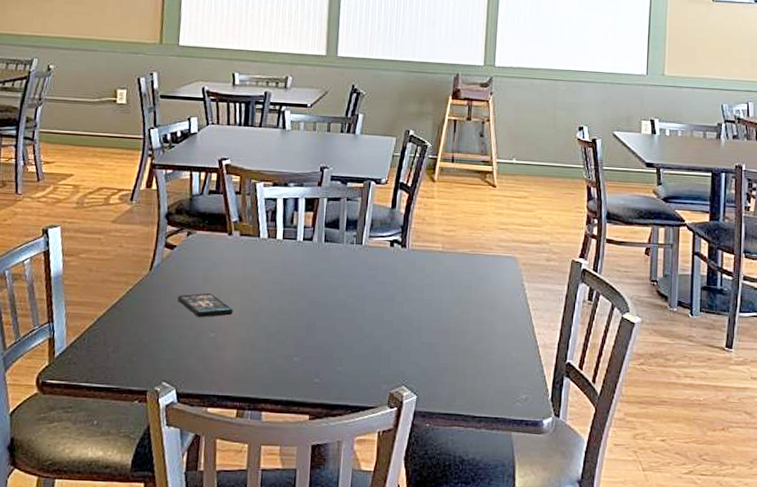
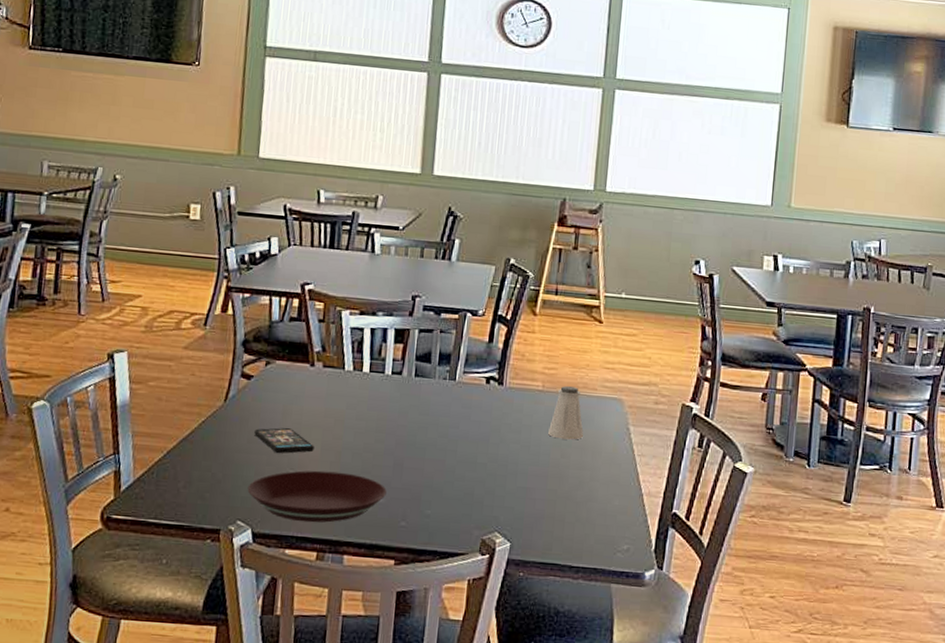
plate: none [171,332,301,382] -> present [247,470,387,523]
saltshaker: none [449,247,482,297] -> present [548,386,584,440]

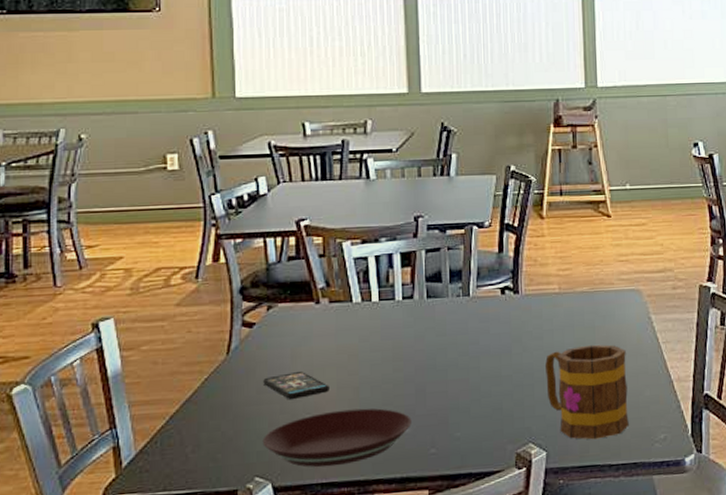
mug: none [518,446,600,539] -> present [544,344,629,440]
saltshaker: present [548,386,584,440] -> none [571,284,607,339]

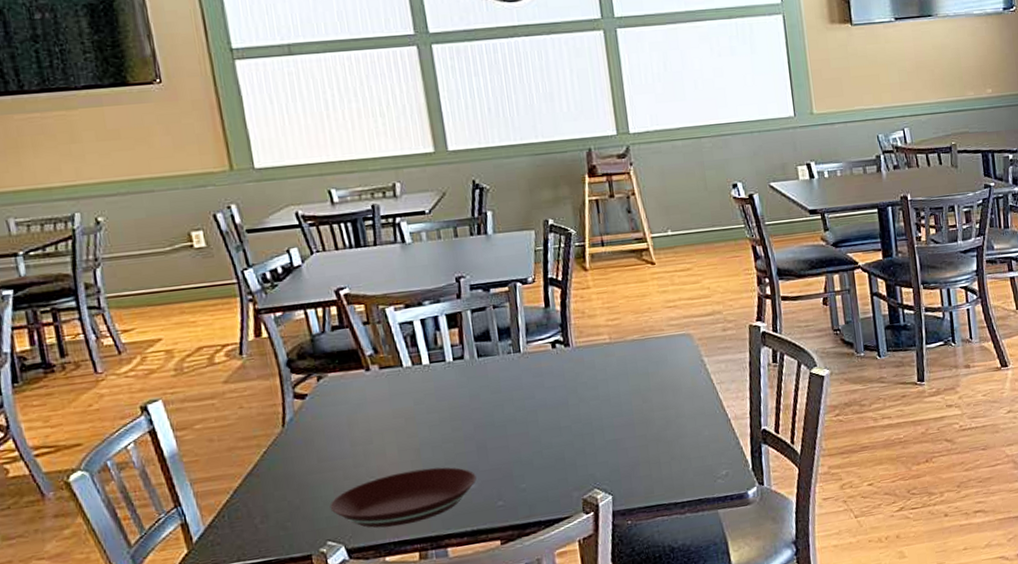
smartphone: present [263,372,329,400] -> none [323,437,391,466]
mug: present [544,344,629,440] -> none [602,389,691,482]

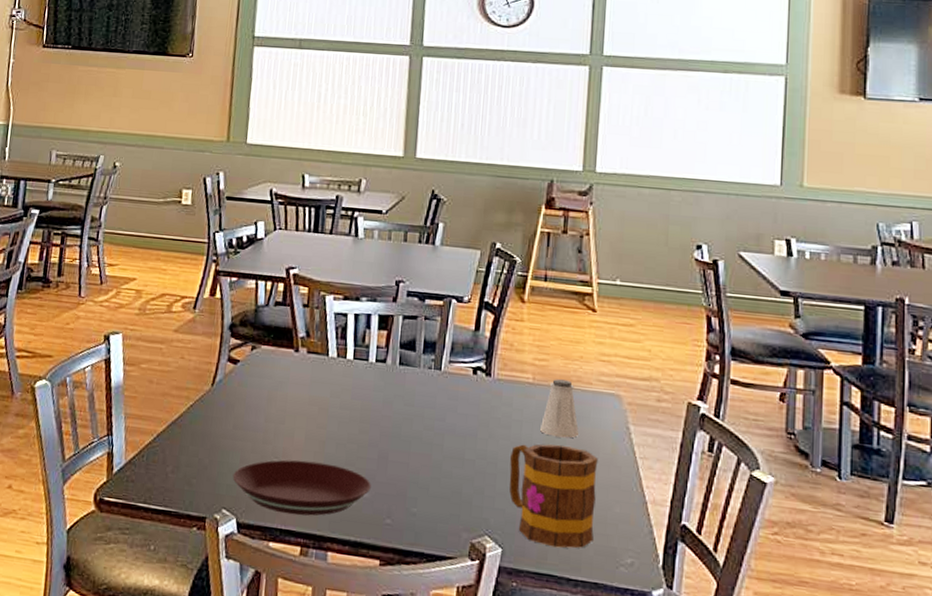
mug: none [602,389,691,482] -> present [509,444,598,548]
saltshaker: none [625,332,661,386] -> present [540,379,580,439]

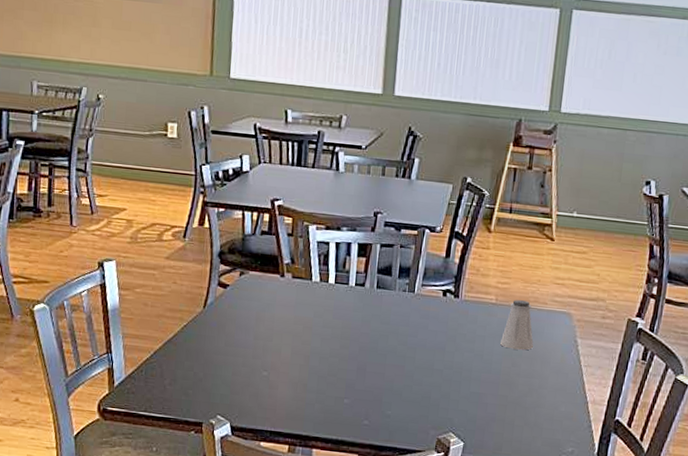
plate: present [232,459,371,516] -> none [226,372,351,419]
mug: present [509,444,598,548] -> none [472,355,549,441]

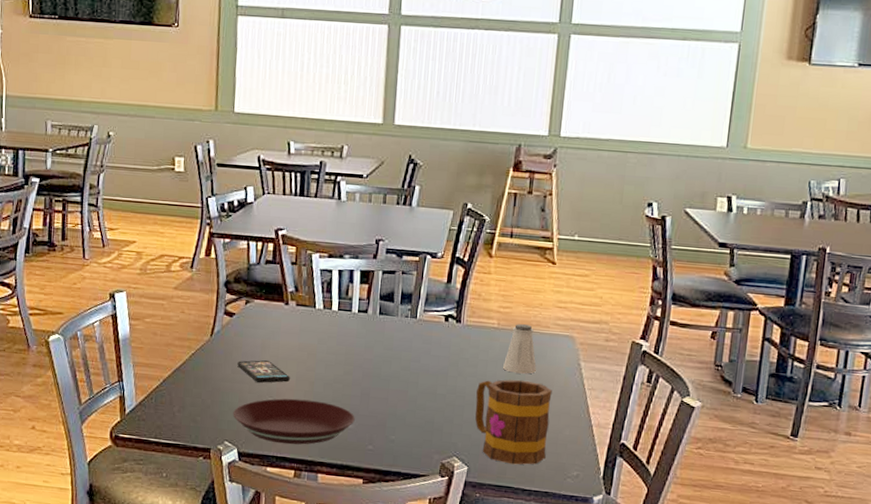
plate: none [226,372,351,419] -> present [233,398,355,445]
smartphone: none [231,333,285,357] -> present [237,360,290,384]
mug: none [472,355,549,441] -> present [475,379,552,465]

